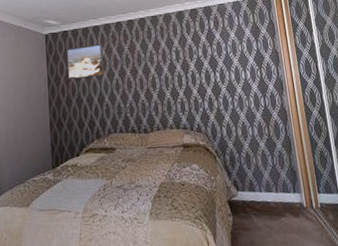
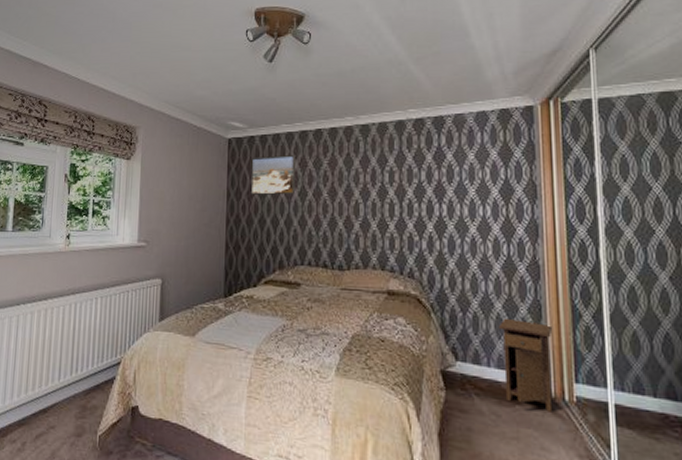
nightstand: none [263,153,306,219] -> present [498,318,554,412]

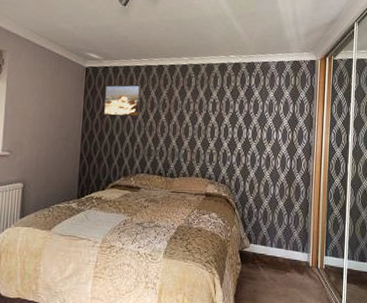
nightstand: present [498,318,554,412] -> none [279,212,315,276]

